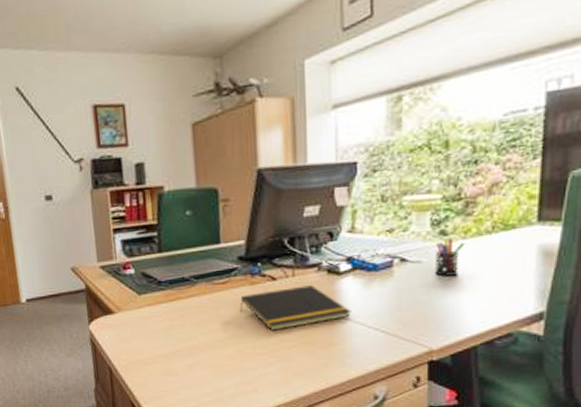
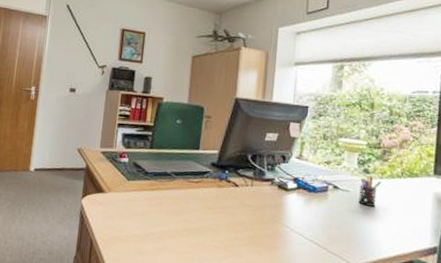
notepad: present [239,285,351,331] -> none [206,195,293,229]

